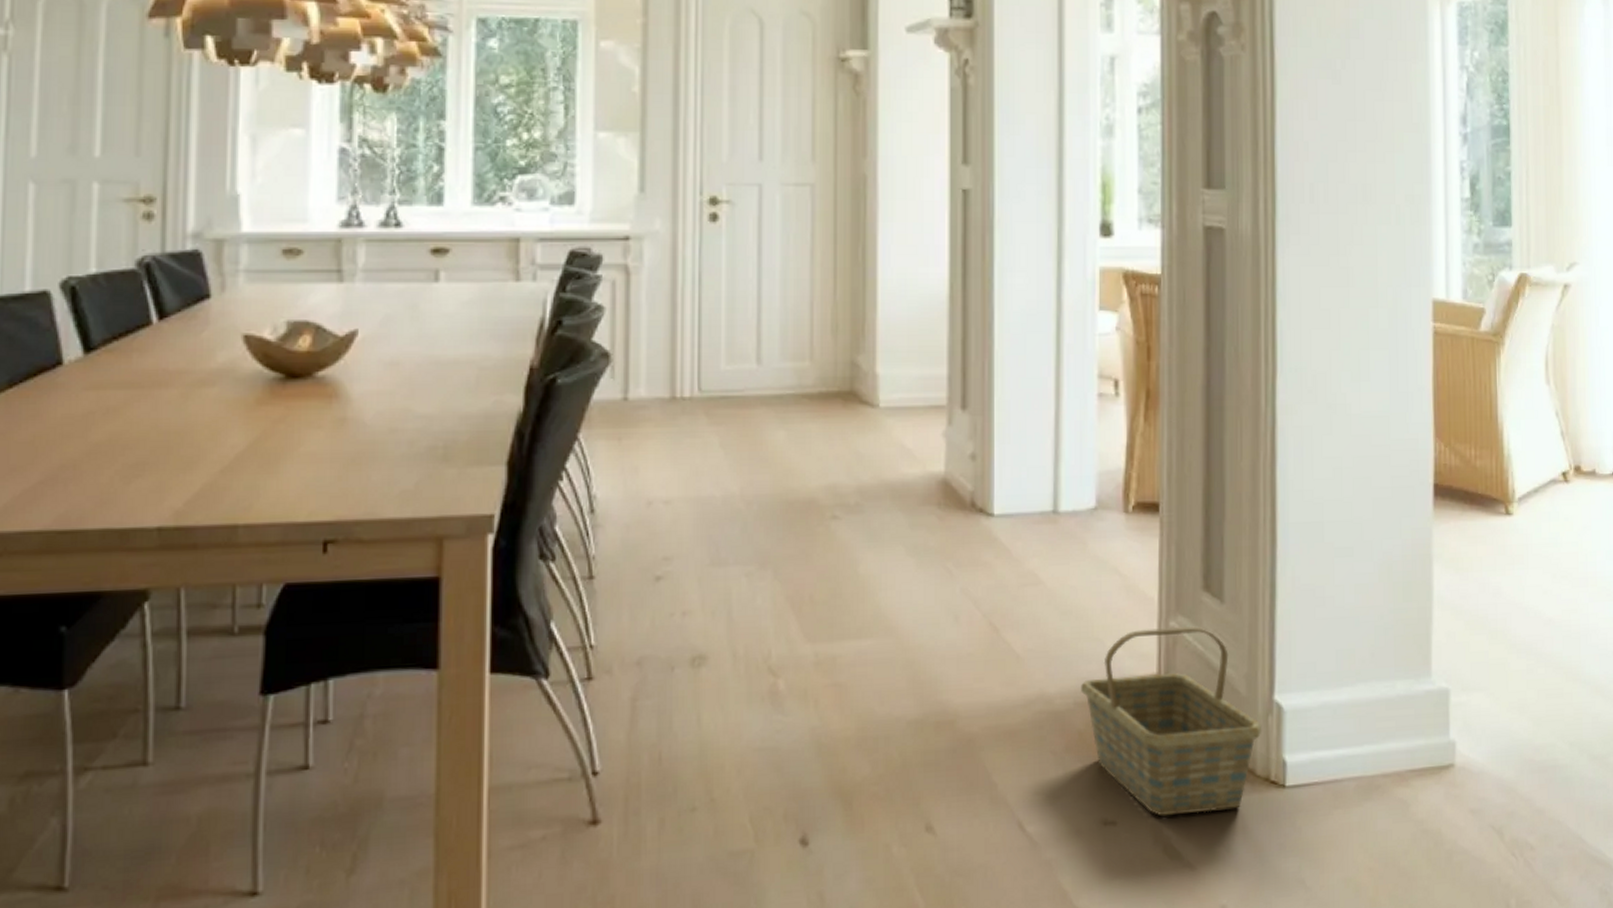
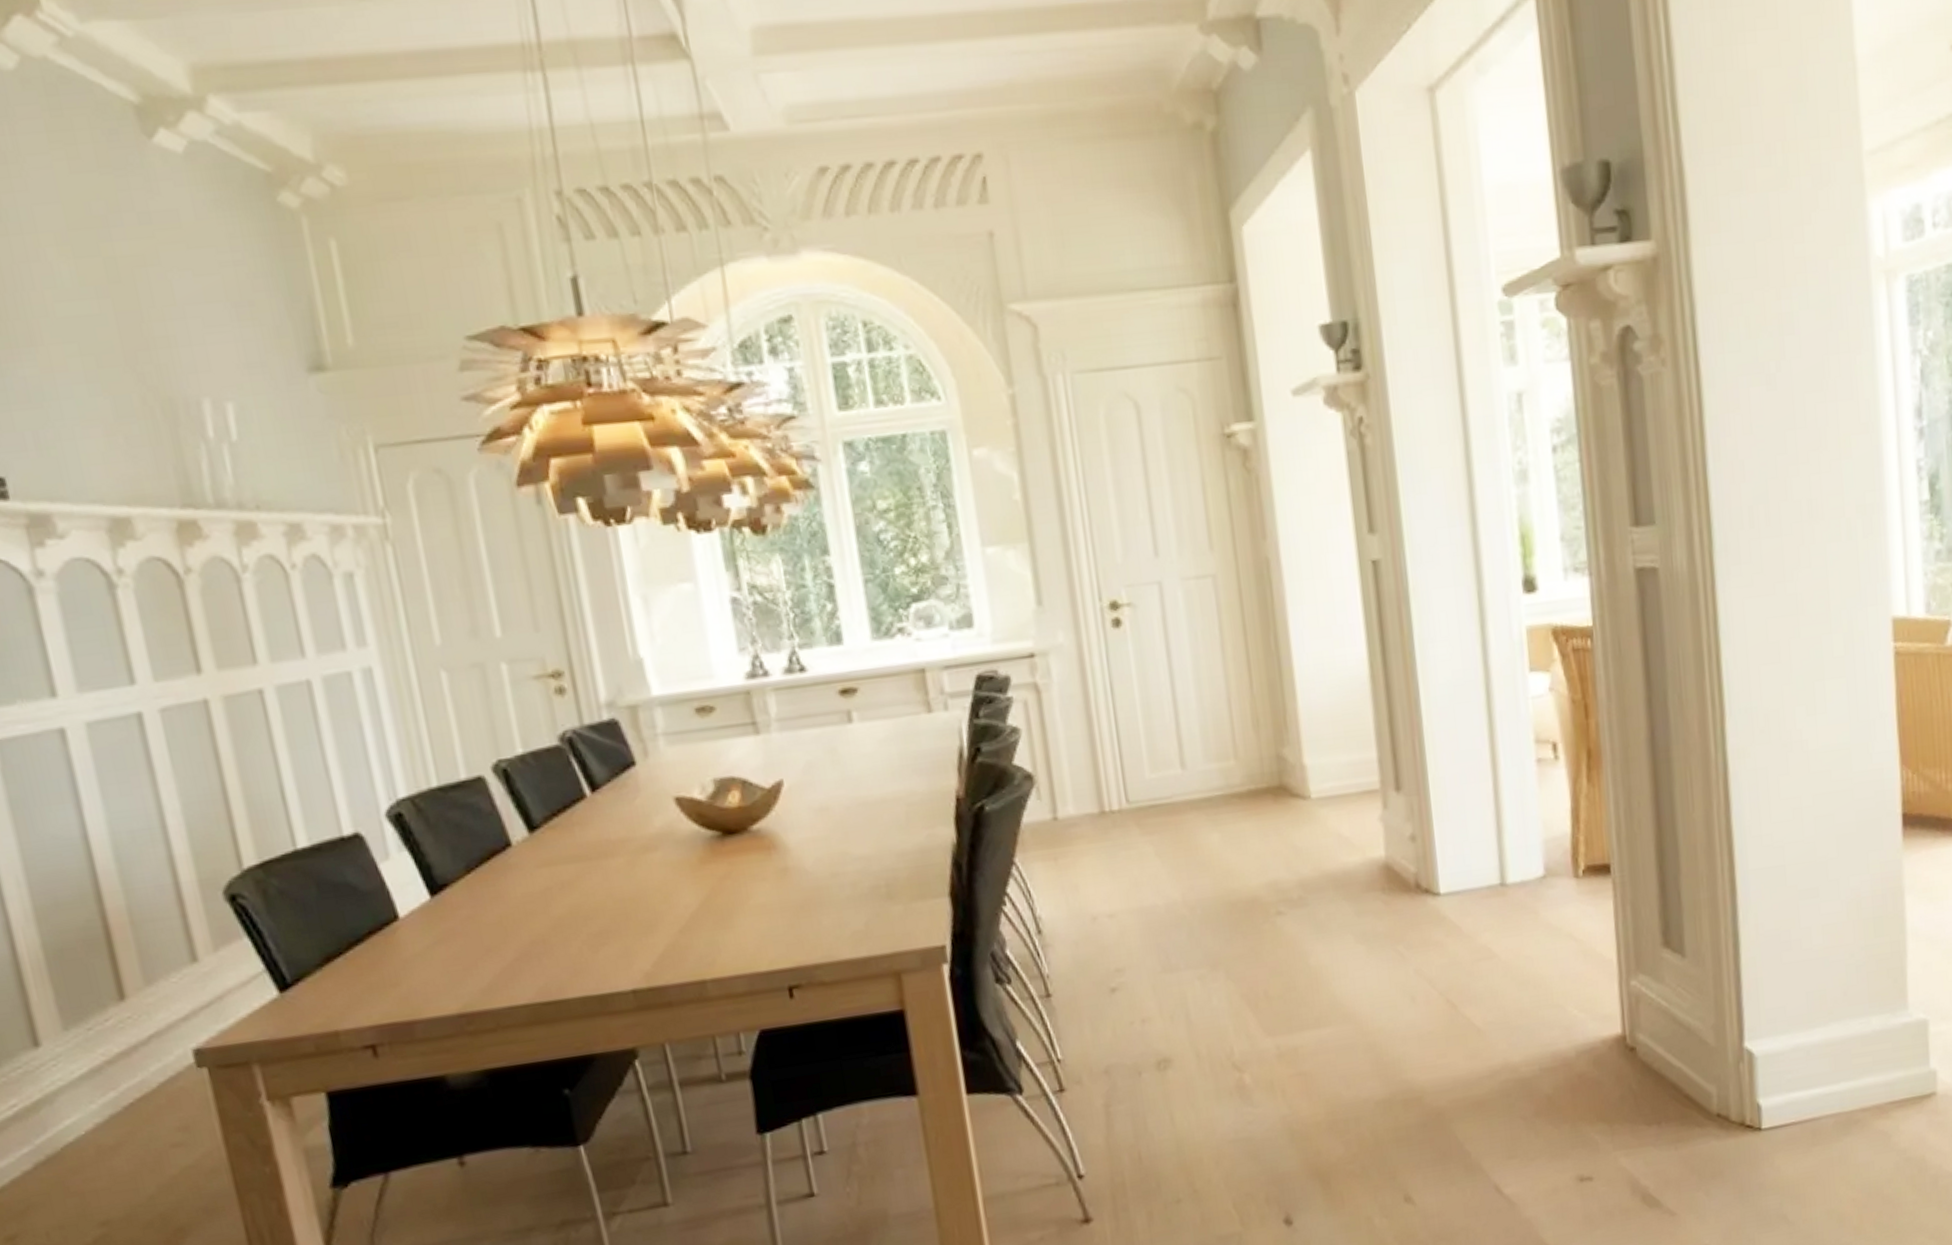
basket: present [1081,626,1262,817] -> none [1545,982,1734,1169]

